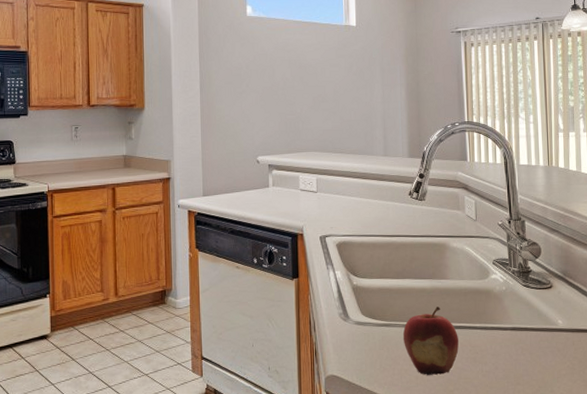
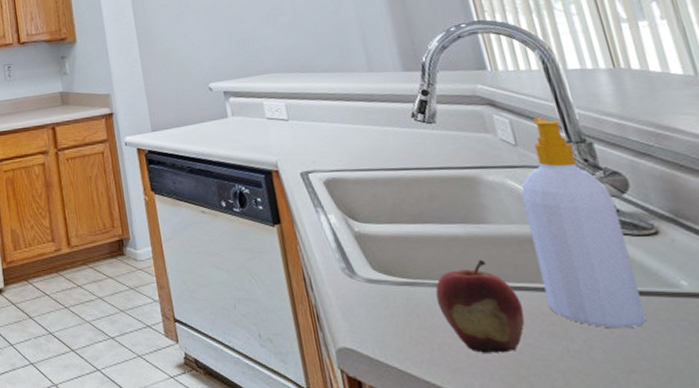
soap bottle: none [473,199,533,355] -> present [521,117,647,329]

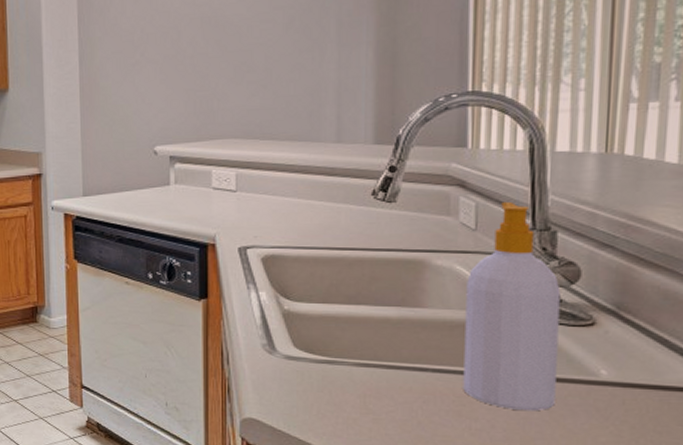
fruit: present [435,260,525,353] -> none [352,342,436,429]

